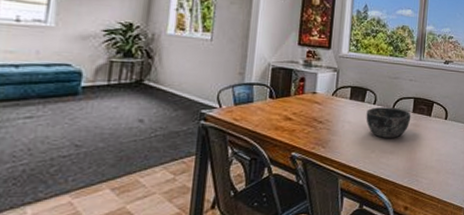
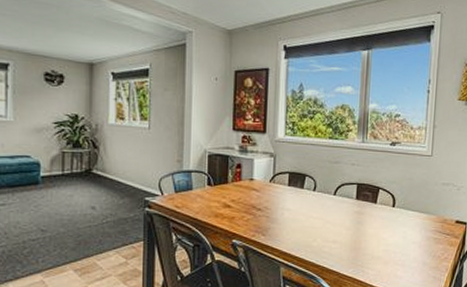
bowl: present [366,107,411,138] -> none [306,194,355,226]

